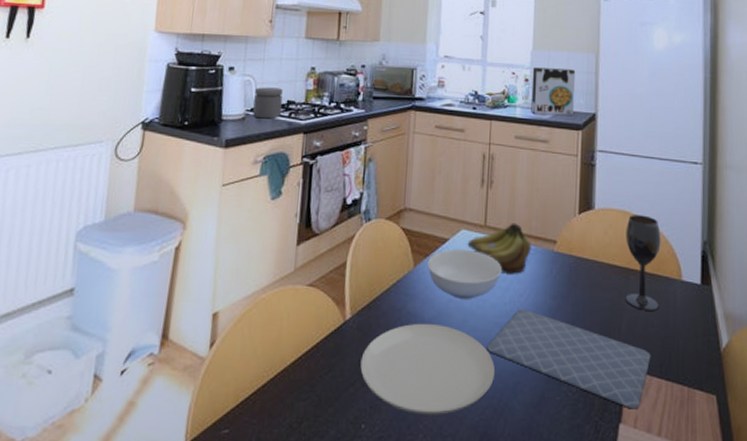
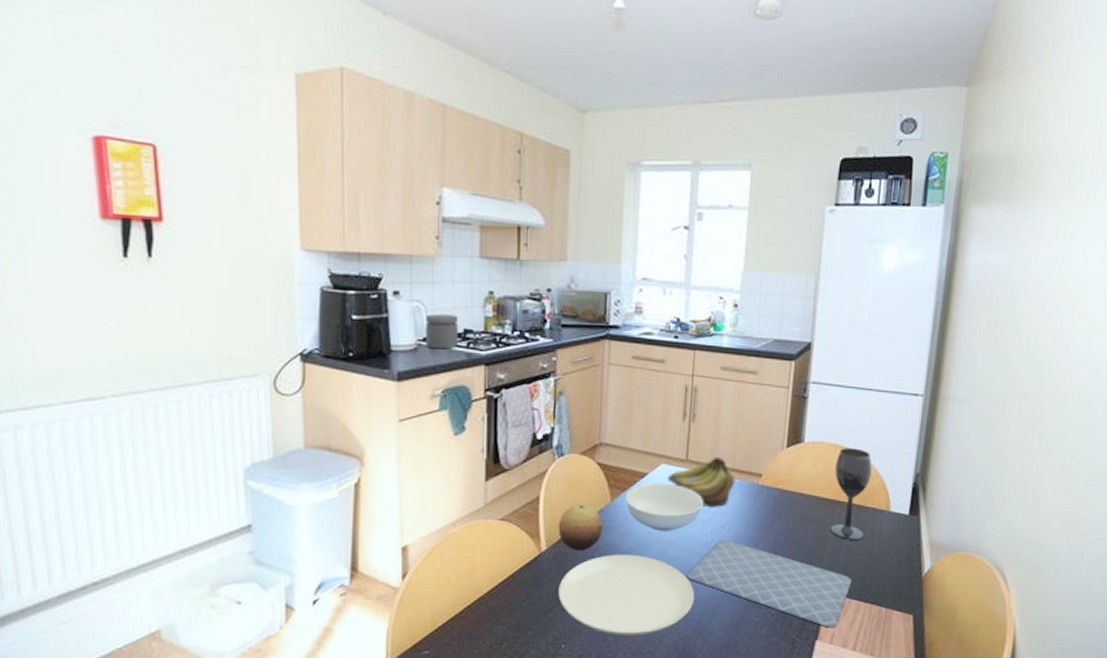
fruit: none [362,270,406,319] -> present [558,504,604,550]
cereal box: present [531,67,576,117] -> none [739,291,792,346]

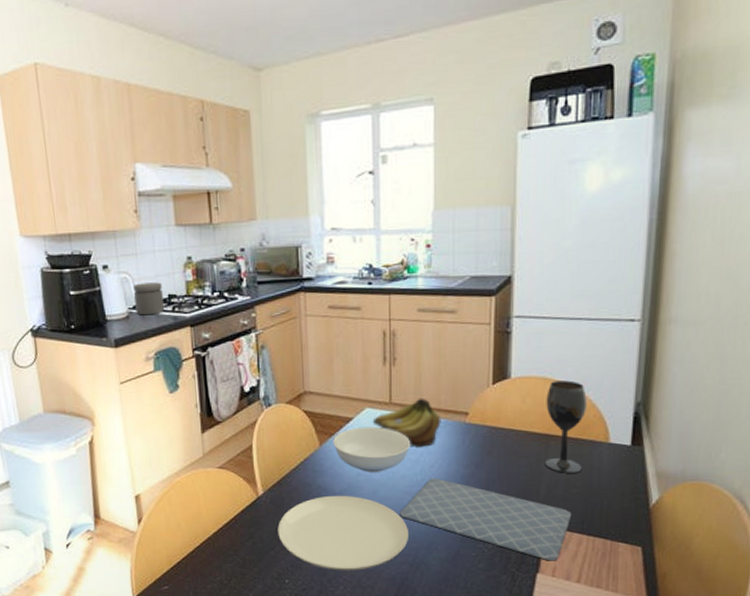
fruit: present [558,504,604,550] -> none [272,450,315,493]

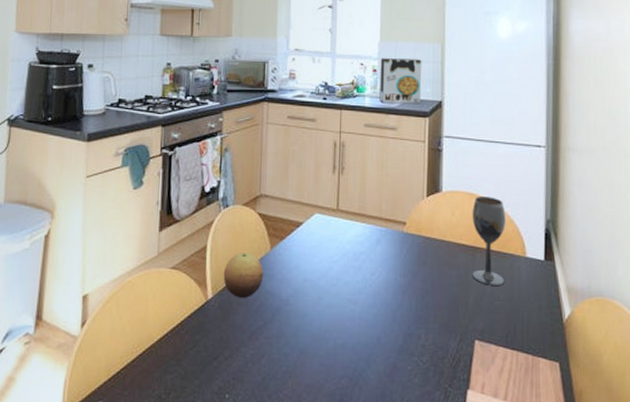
jar: present [134,282,164,316] -> none [112,83,140,113]
fruit: none [272,450,315,493] -> present [223,252,264,298]
plate: present [278,495,408,571] -> none [223,301,349,385]
bowl: present [333,426,411,472] -> none [283,232,355,278]
fruit: present [372,398,441,447] -> none [320,206,382,254]
placemat: present [399,478,572,561] -> none [341,287,497,377]
cereal box: none [435,228,487,284] -> present [379,58,422,105]

